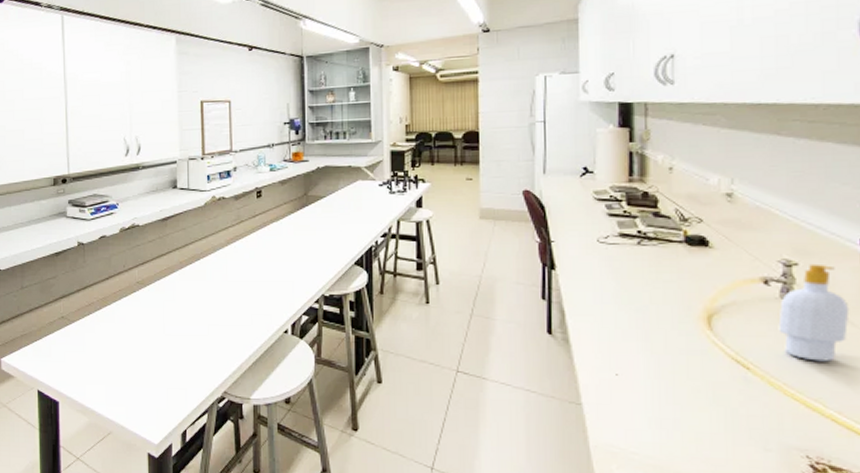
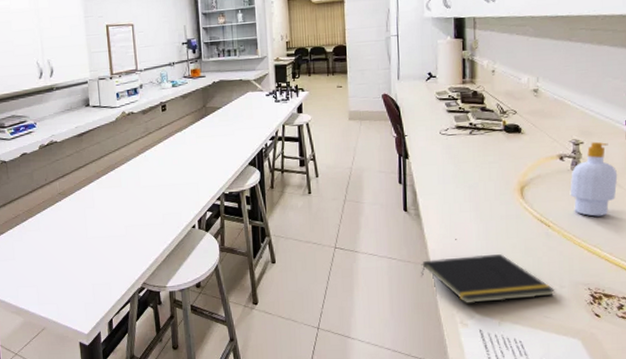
notepad: none [569,397,757,461] -> present [421,254,555,303]

